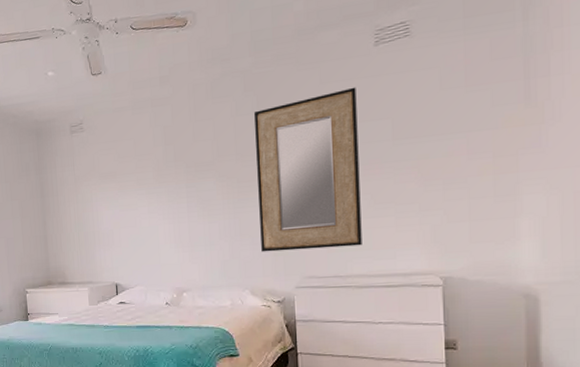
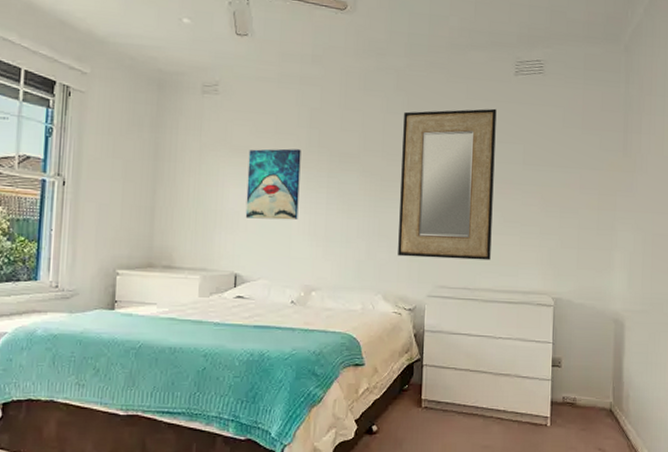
wall art: none [114,166,164,235] -> present [245,148,301,220]

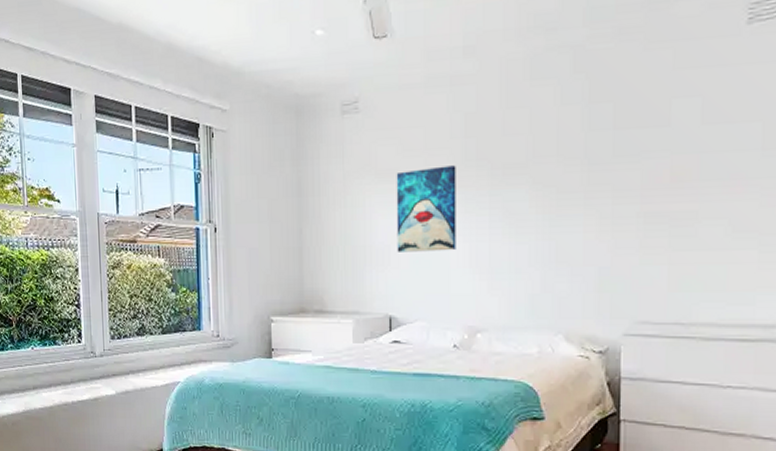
home mirror: present [398,108,497,260] -> none [582,76,719,287]

